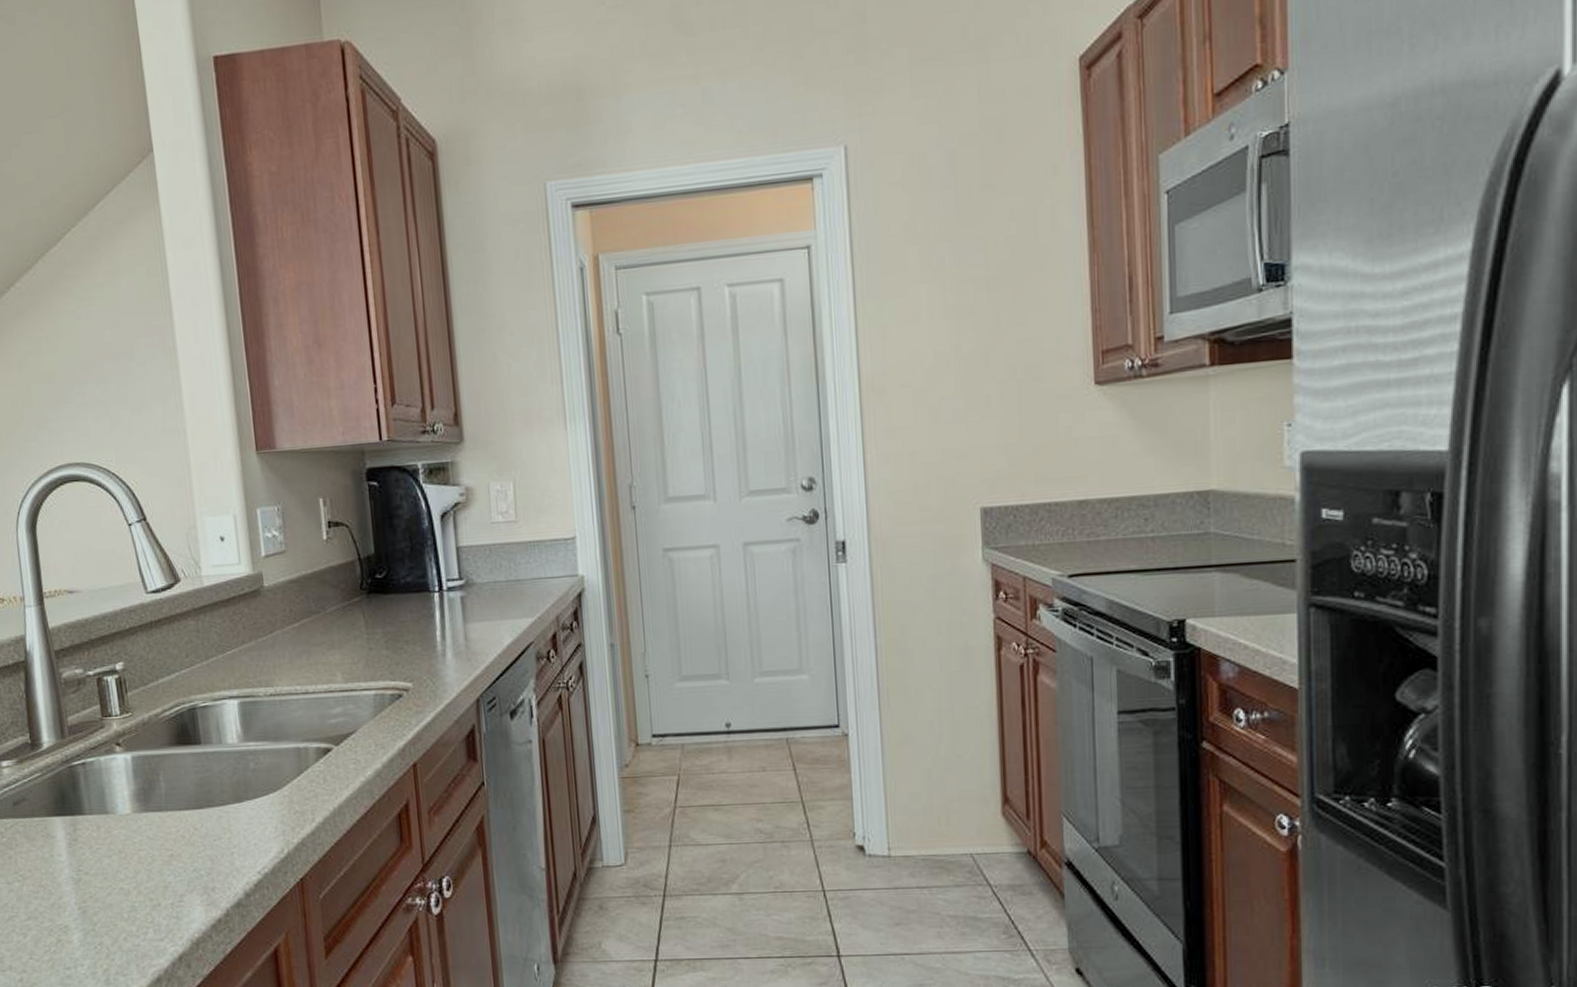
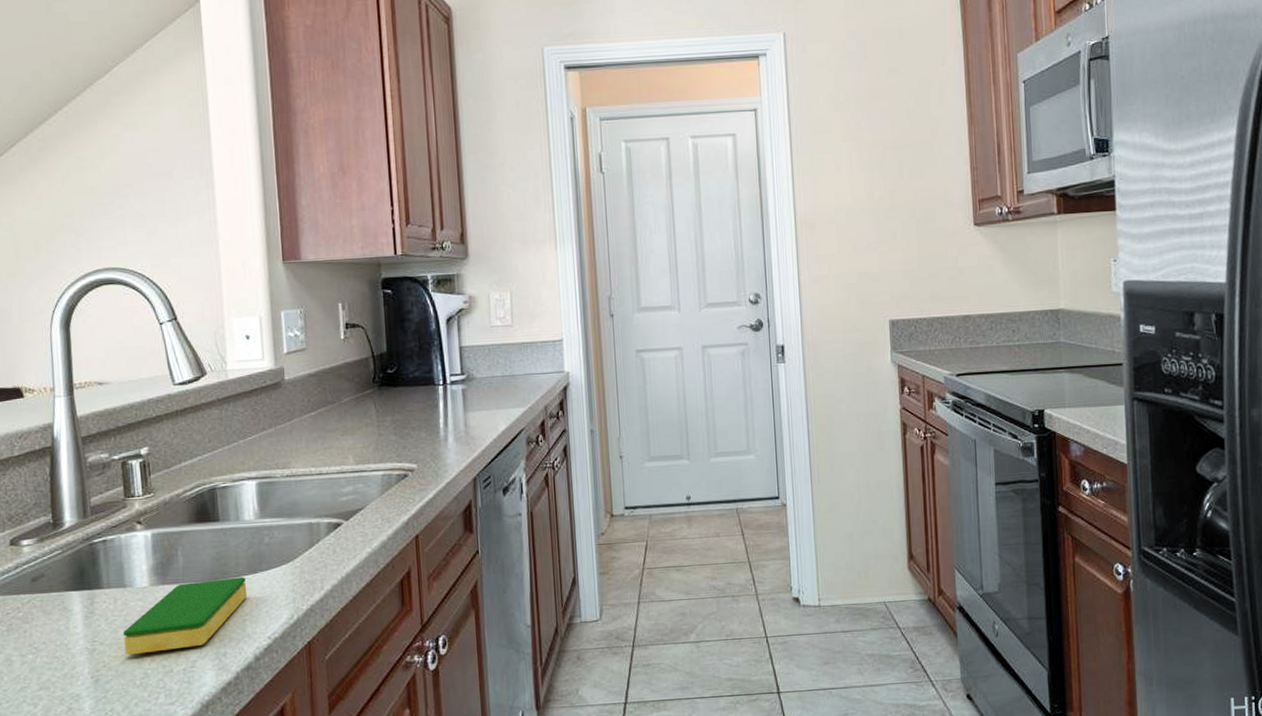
dish sponge: none [108,805,234,887] -> present [123,577,248,655]

